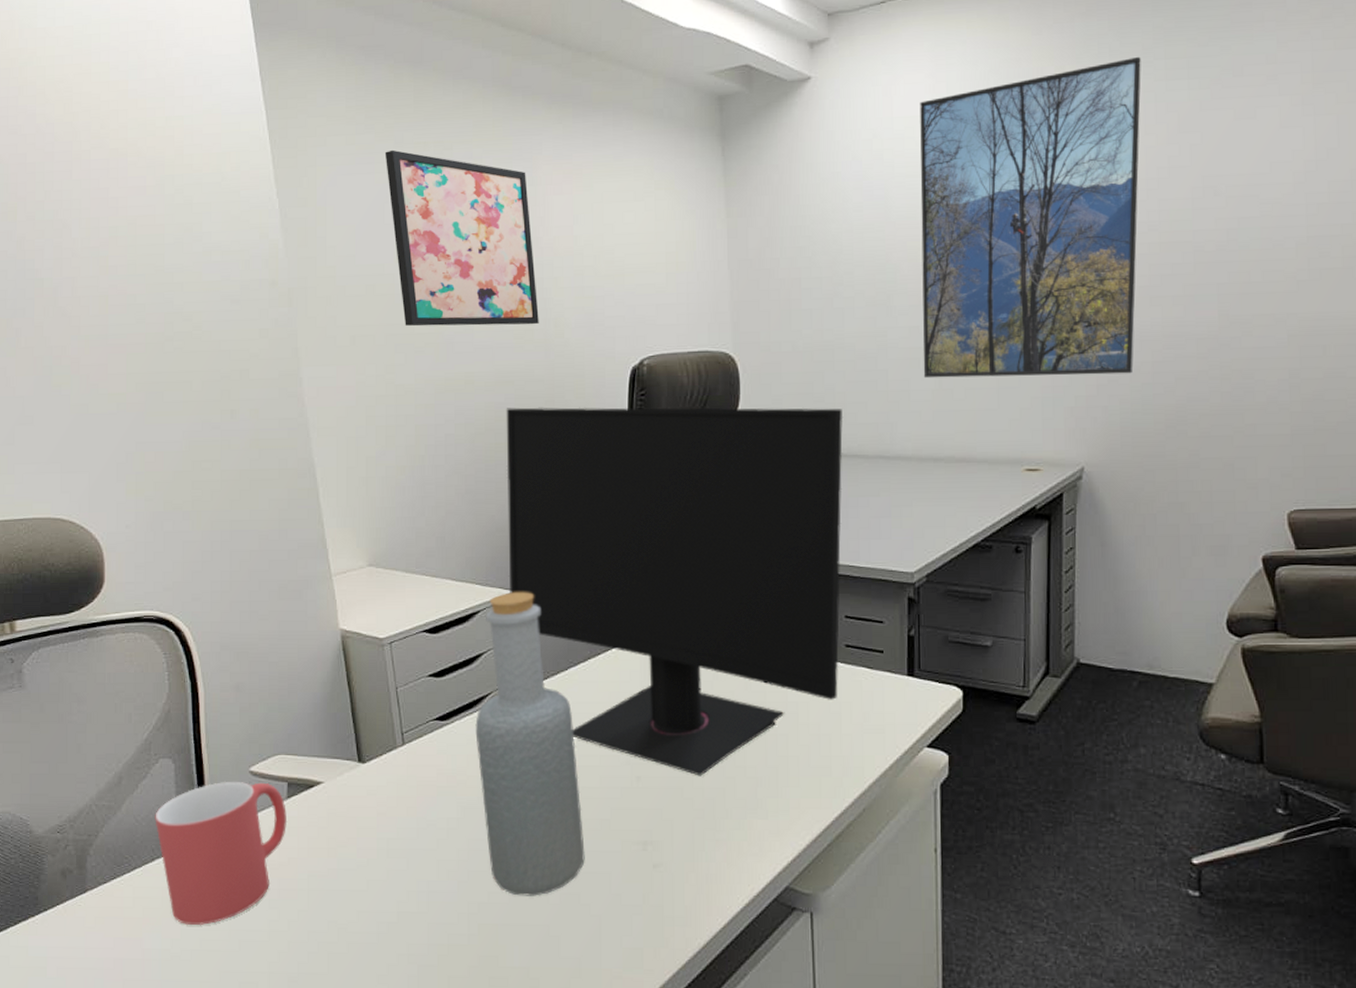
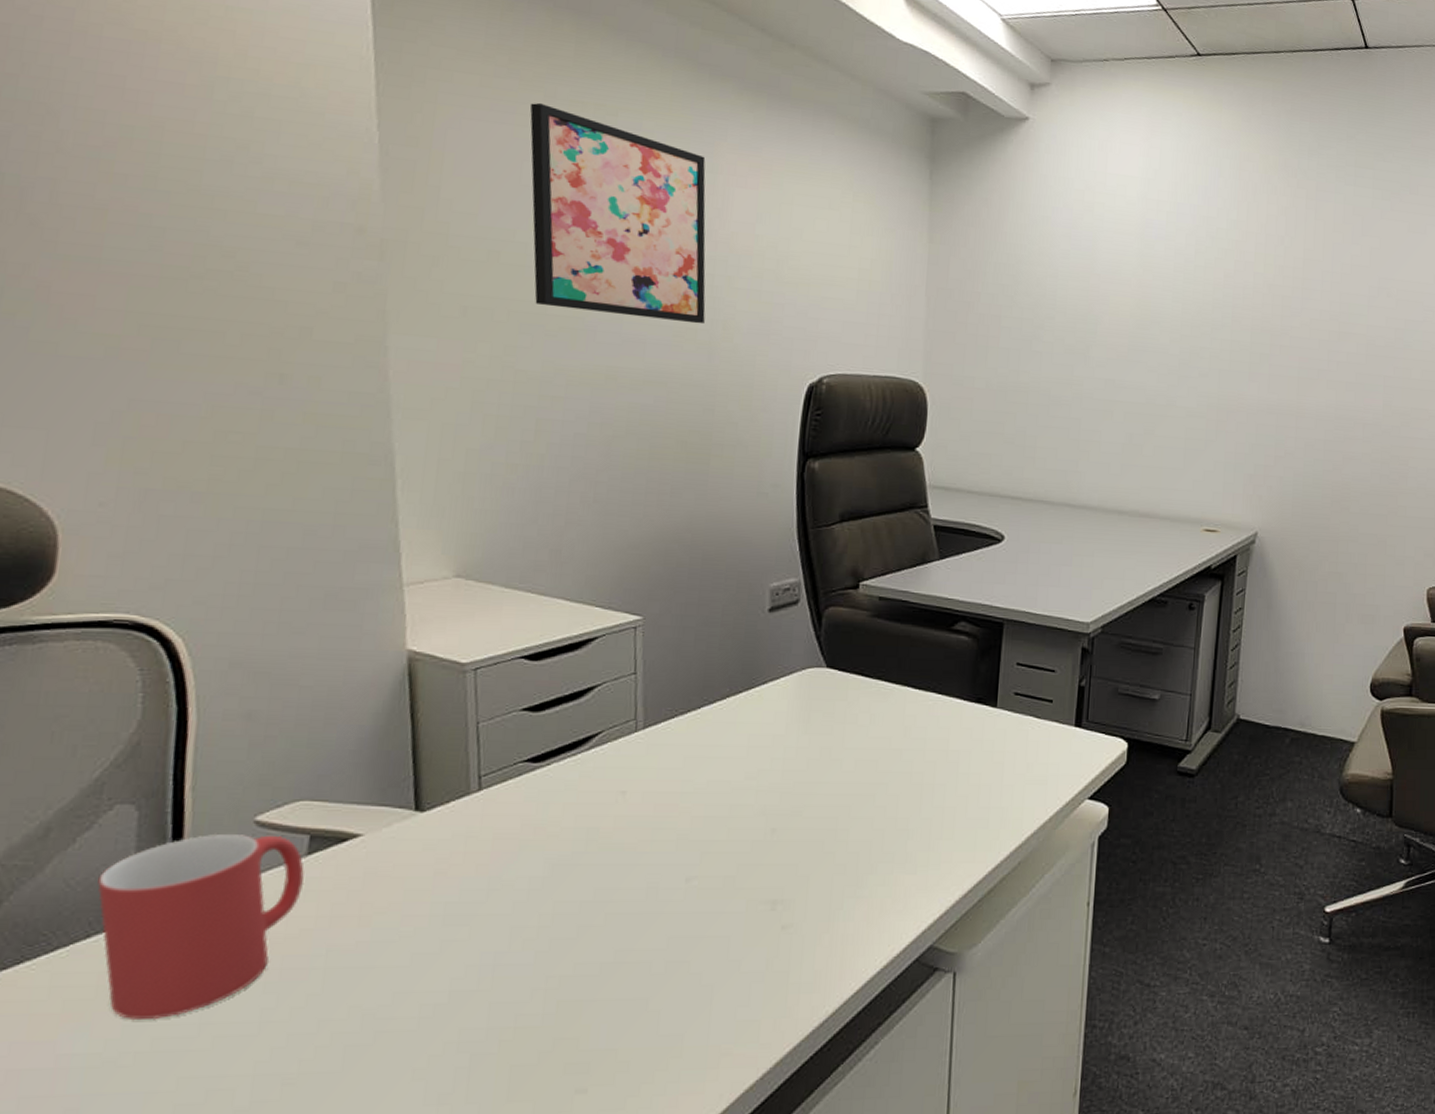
bottle: present [475,592,585,896] -> none [577,618,702,966]
computer monitor: present [506,407,844,776] -> none [636,411,1033,828]
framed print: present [920,56,1141,379] -> none [1115,159,1335,449]

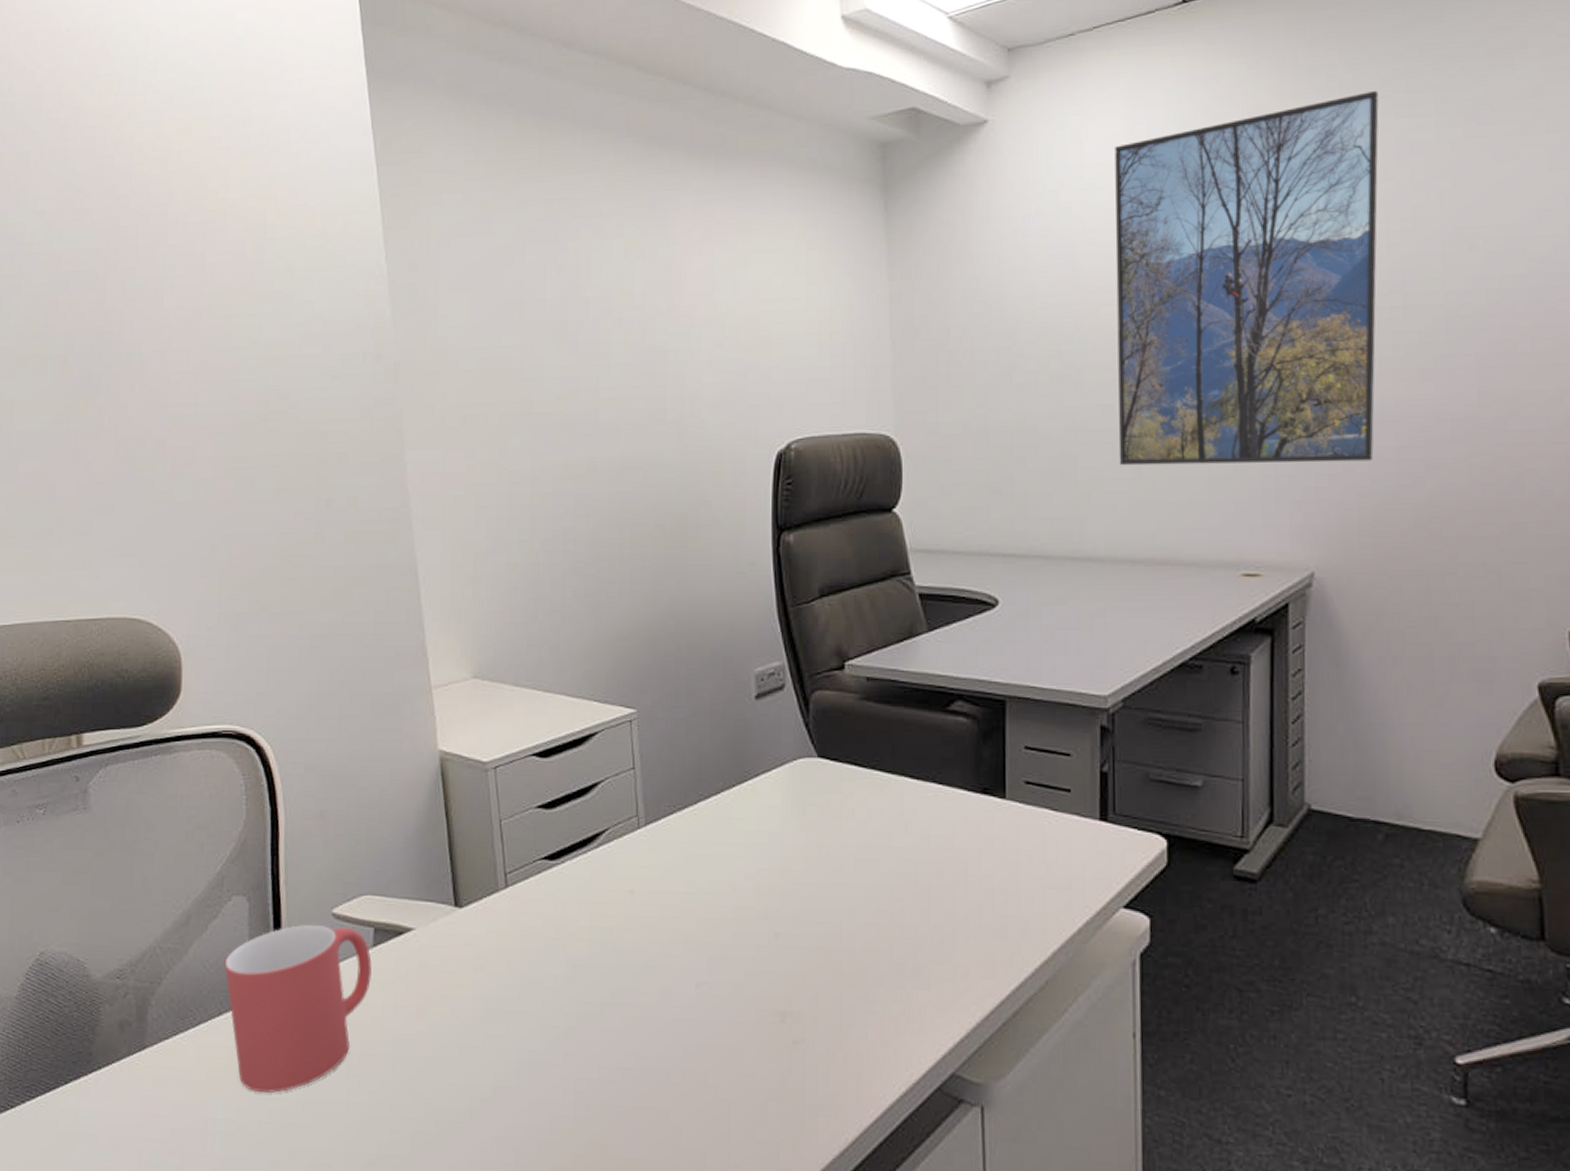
wall art: present [529,102,706,324] -> none [505,207,672,405]
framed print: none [1115,159,1335,449] -> present [1115,90,1379,466]

